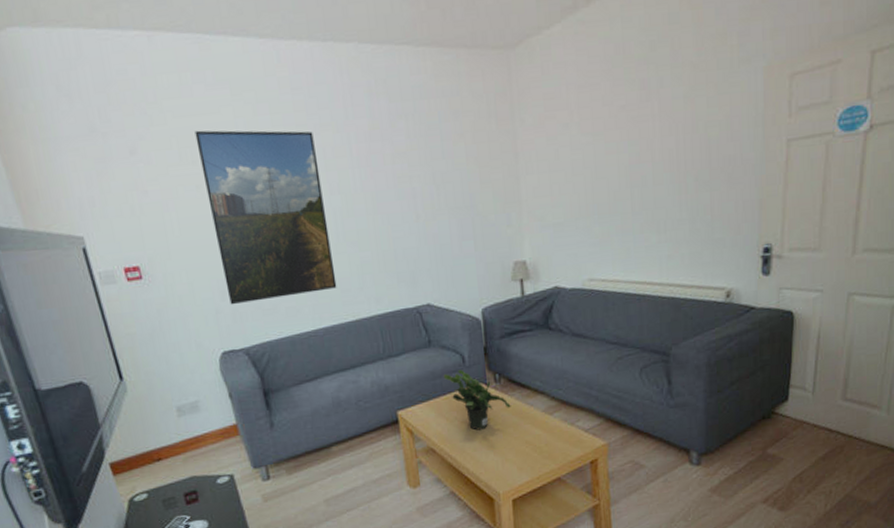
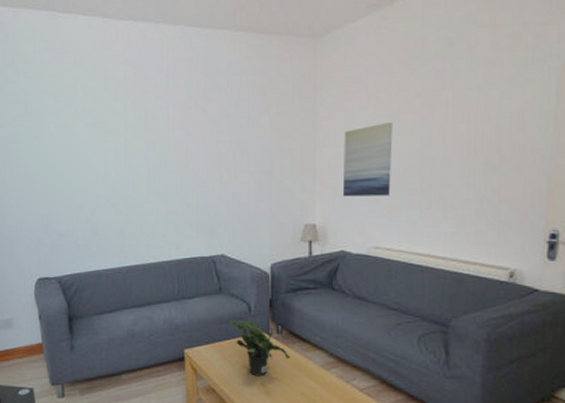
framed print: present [194,130,337,305] -> none [40,89,143,238]
wall art: none [547,141,601,228] -> present [342,122,393,197]

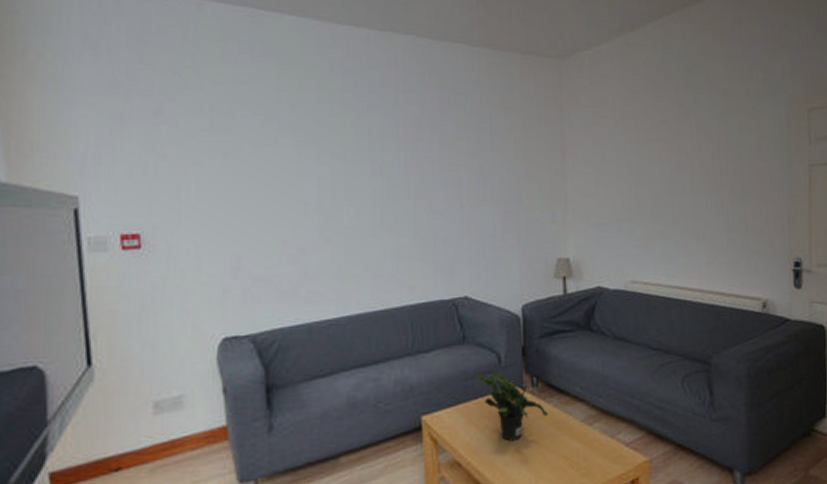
wall art: present [342,122,393,197] -> none [594,149,644,227]

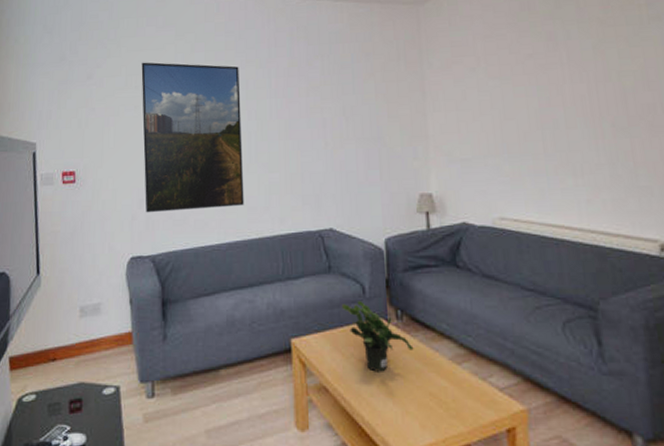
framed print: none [232,98,368,285] -> present [141,62,244,213]

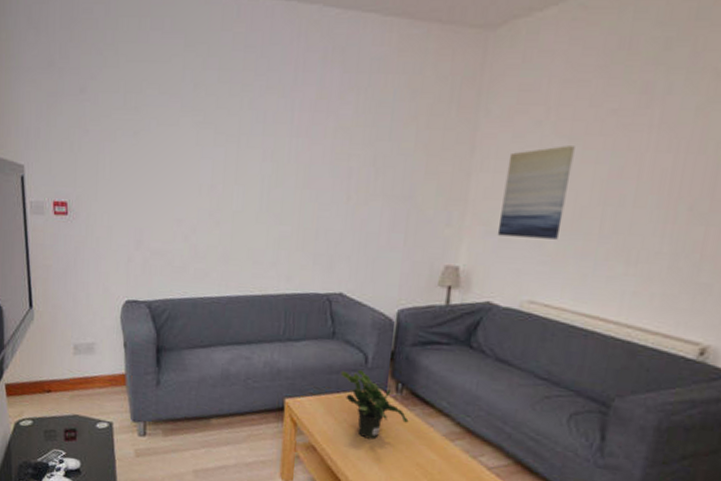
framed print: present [141,62,244,213] -> none [142,77,258,259]
wall art: none [455,85,511,163] -> present [497,146,575,240]

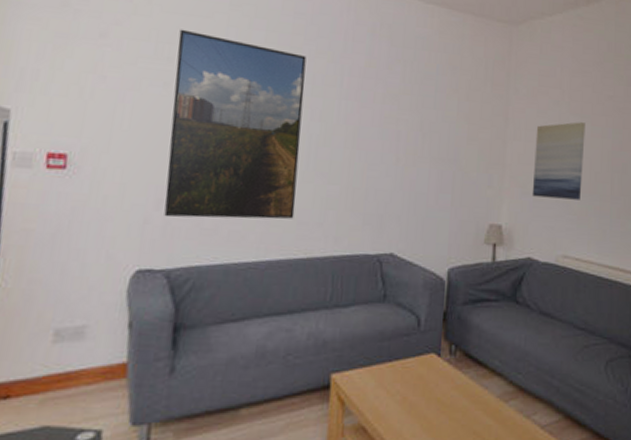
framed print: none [142,77,258,259] -> present [164,29,307,219]
potted plant: present [340,370,409,440] -> none [392,334,464,411]

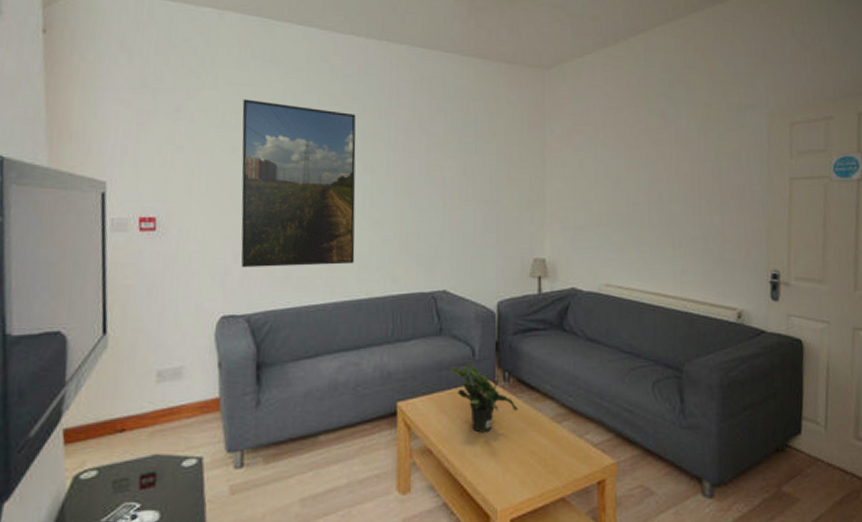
potted plant: none [392,334,464,411] -> present [450,363,518,433]
wall art: present [532,122,586,200] -> none [572,157,621,231]

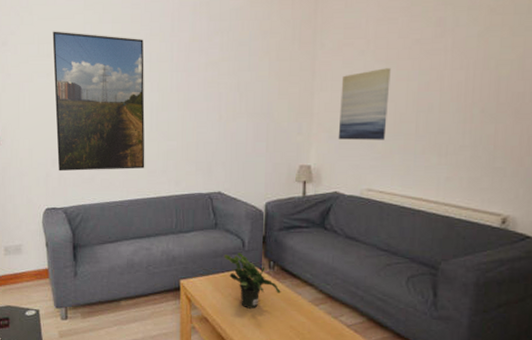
wall art: none [572,157,621,231] -> present [338,68,391,140]

